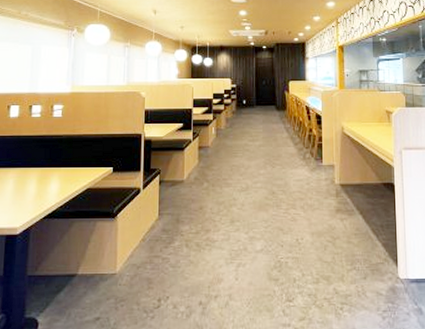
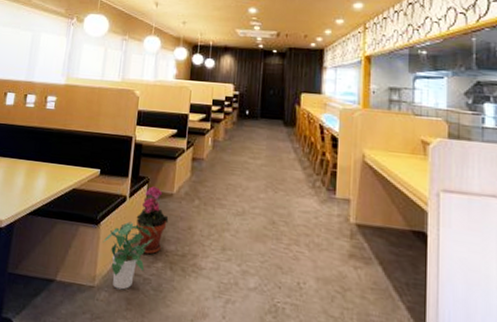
potted plant: none [121,210,172,272] -> present [103,221,158,290]
potted plant: none [151,176,181,237] -> present [136,186,169,255]

